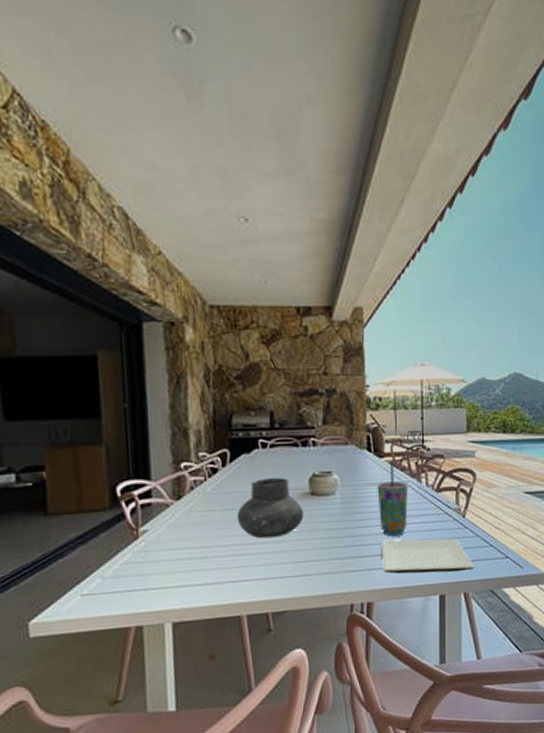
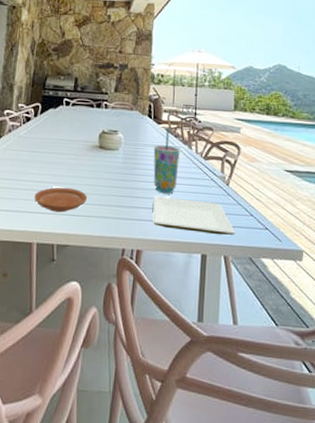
plate: none [236,546,302,577] -> present [34,187,87,213]
vase: present [237,477,304,539] -> none [39,129,92,180]

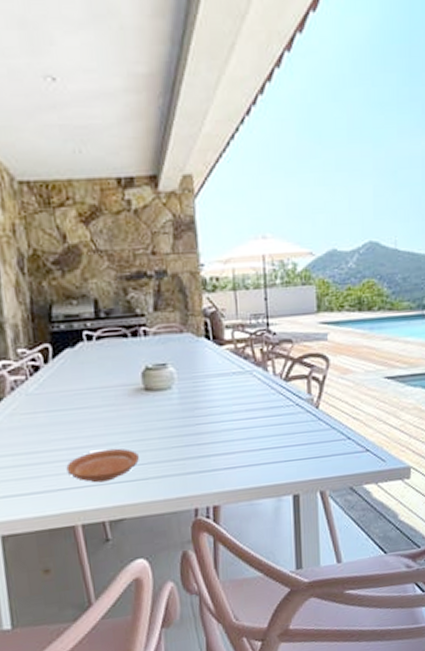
plate: present [152,195,236,235] -> none [225,431,332,474]
cup: present [153,127,180,194] -> none [218,348,254,433]

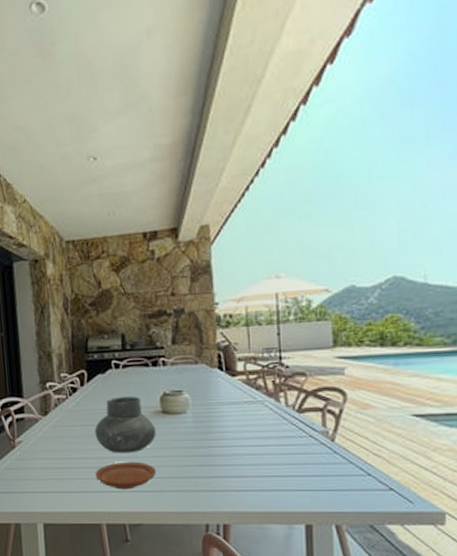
vase: none [64,373,138,441] -> present [94,396,156,454]

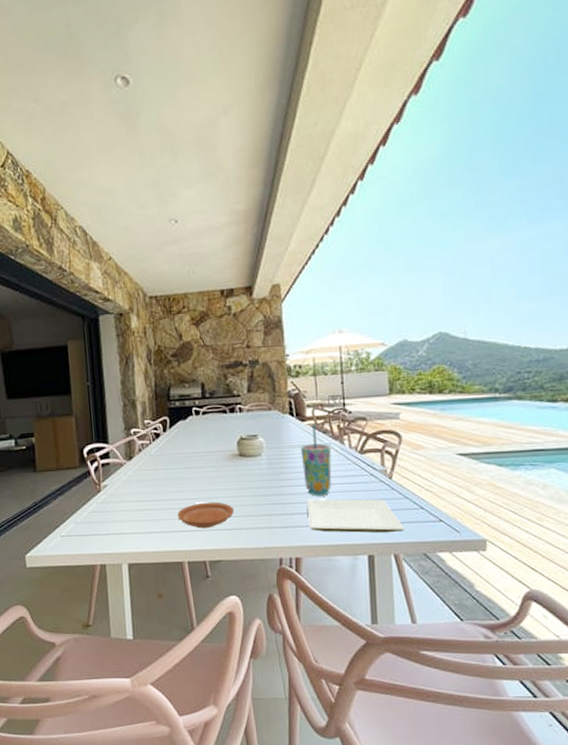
vase: present [94,396,156,454] -> none [176,440,234,495]
cup: none [230,379,265,458] -> present [300,423,332,496]
plate: none [236,461,349,501] -> present [306,499,405,533]

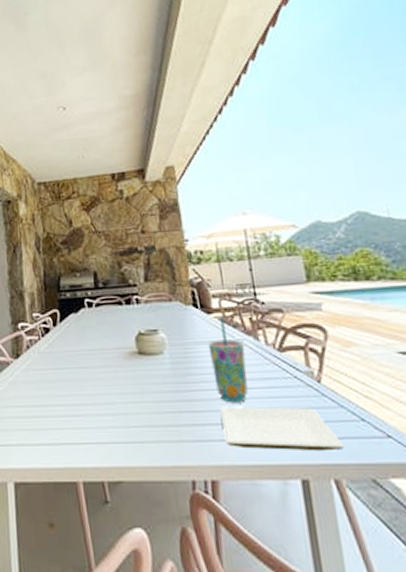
plate: present [177,502,234,529] -> none [70,408,135,441]

